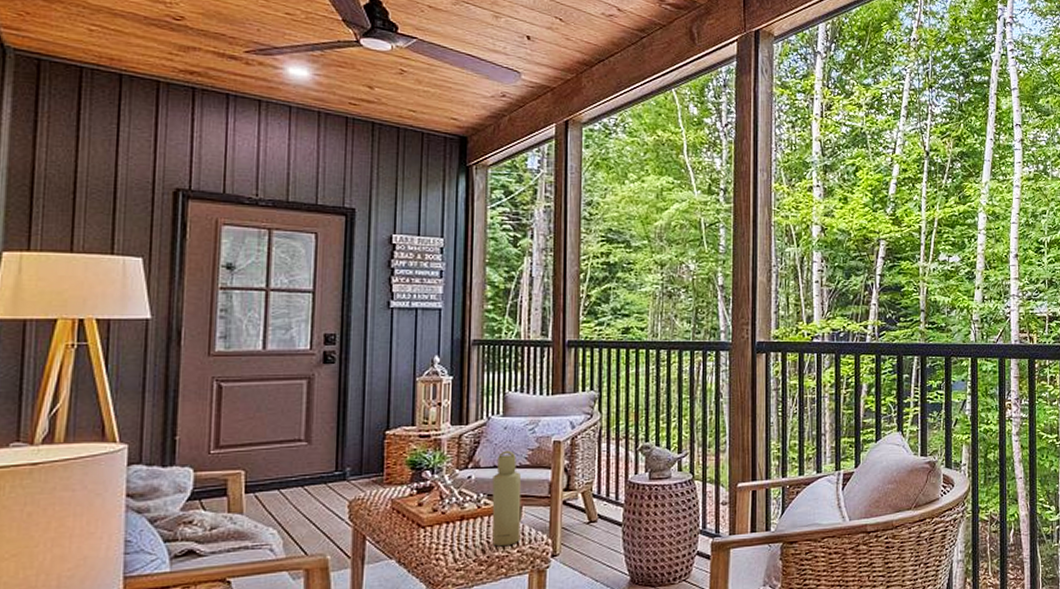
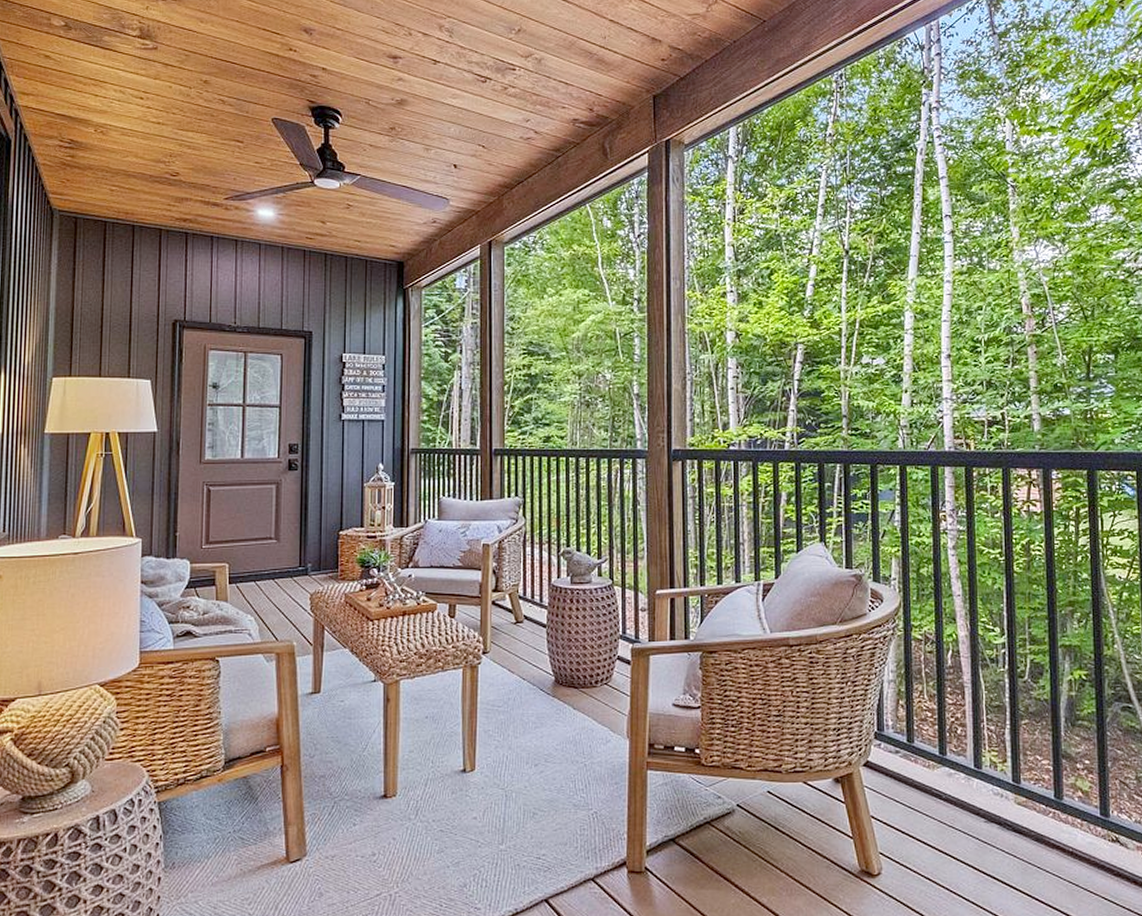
bottle: present [491,450,522,547] -> none [429,552,455,642]

